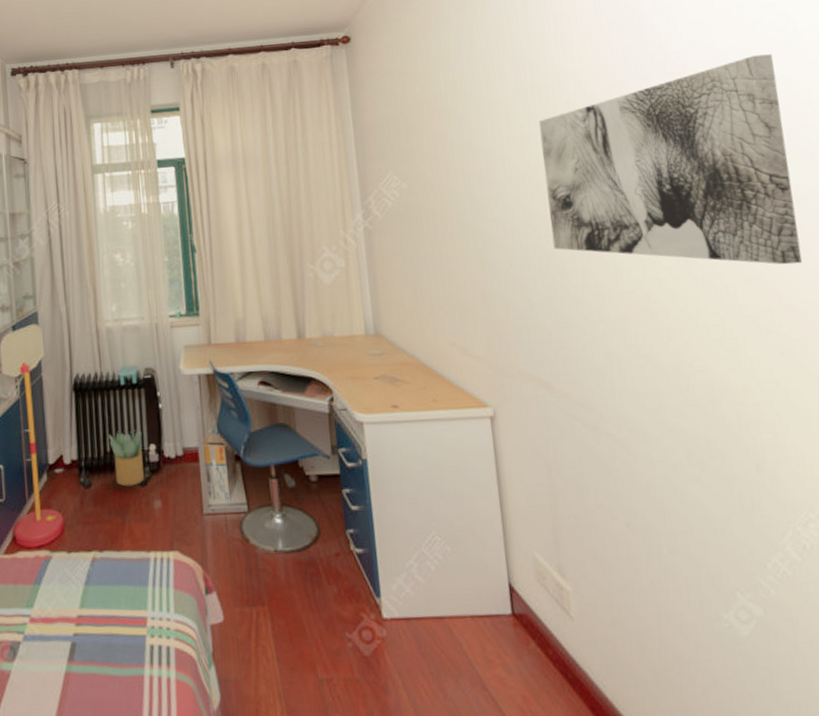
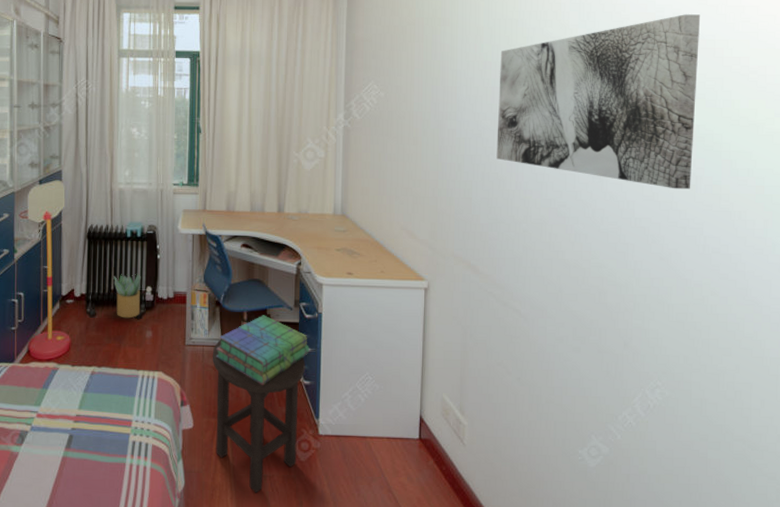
stool: none [237,504,359,704] -> present [212,339,306,493]
stack of books: none [242,468,357,559] -> present [216,315,309,385]

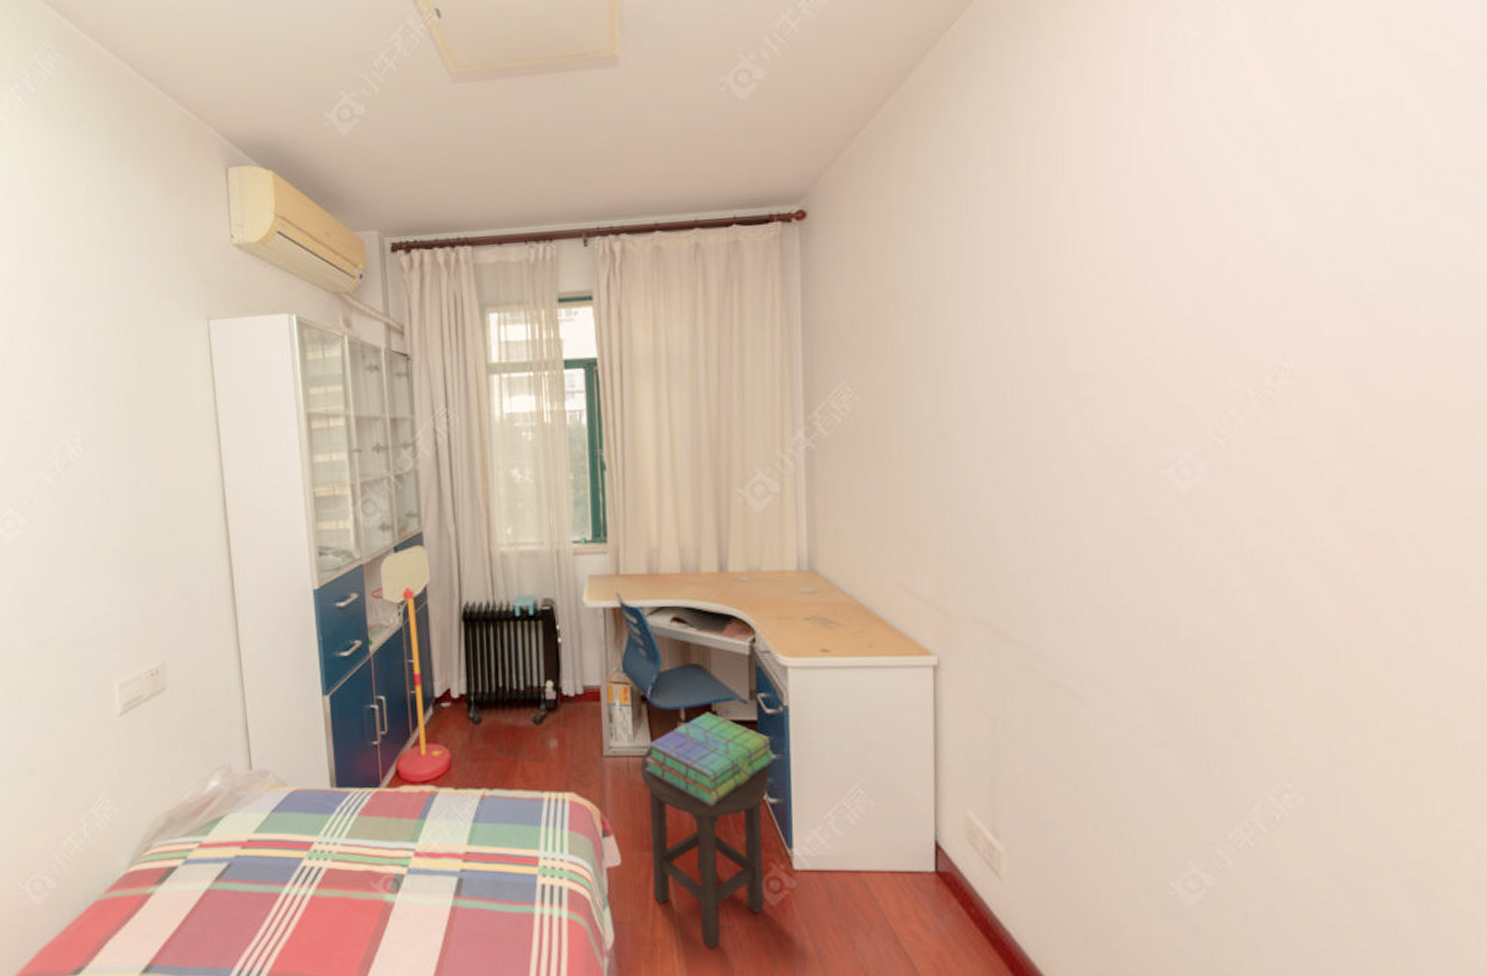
potted plant: present [113,273,141,319] -> none [501,663,539,724]
wall art: present [496,14,701,190] -> none [1029,245,1339,506]

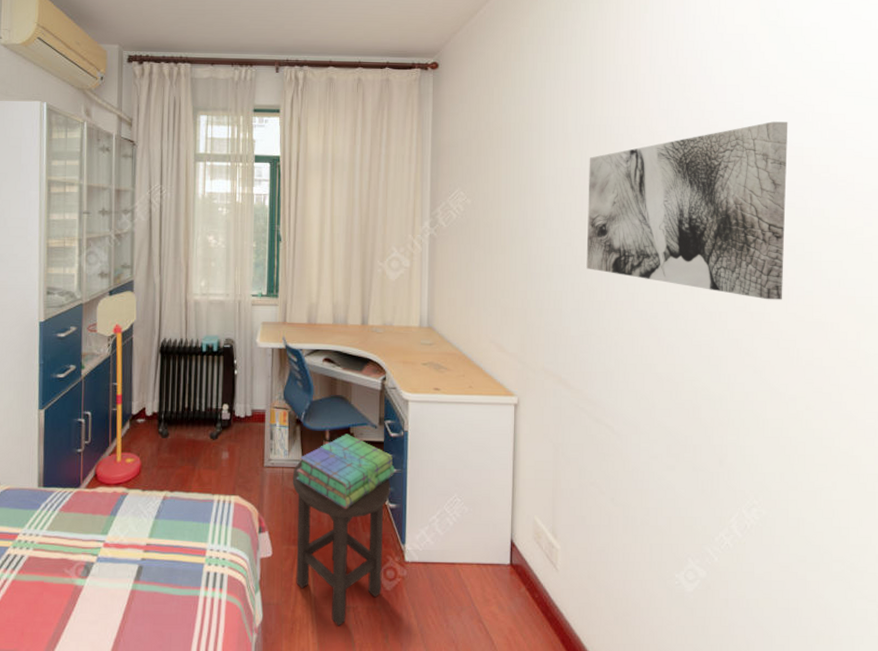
wall art: none [1029,245,1339,506] -> present [586,121,788,300]

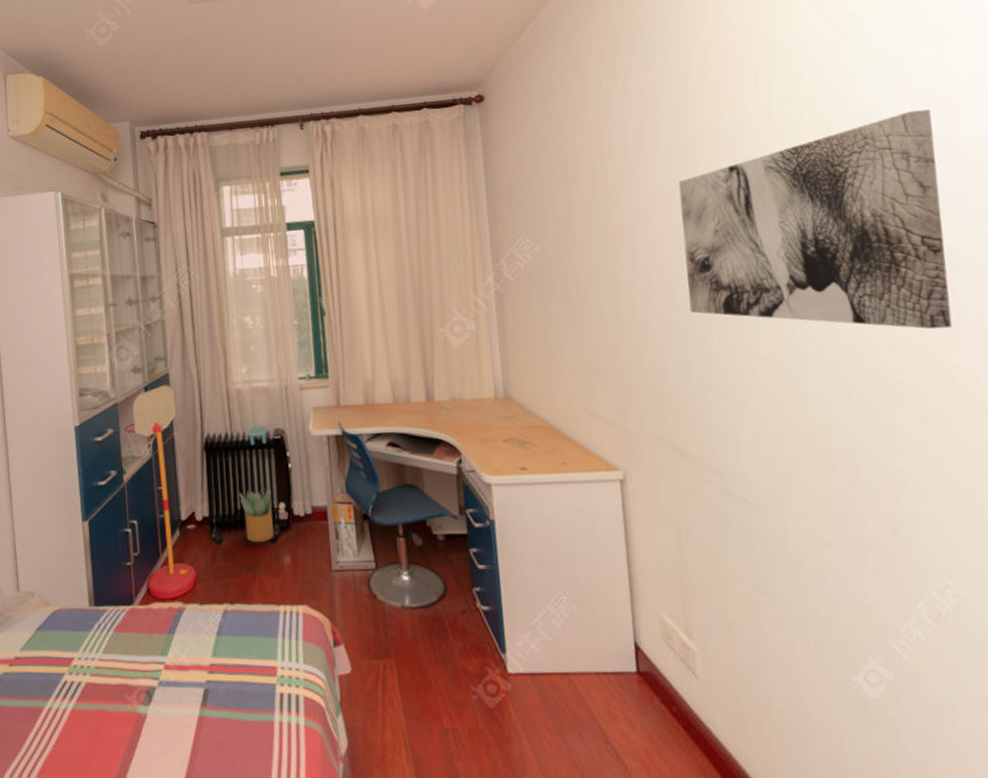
potted plant: none [188,390,217,439] -> present [239,487,274,543]
stool: present [292,460,391,626] -> none [365,561,484,752]
stack of books: present [297,434,395,509] -> none [370,527,484,615]

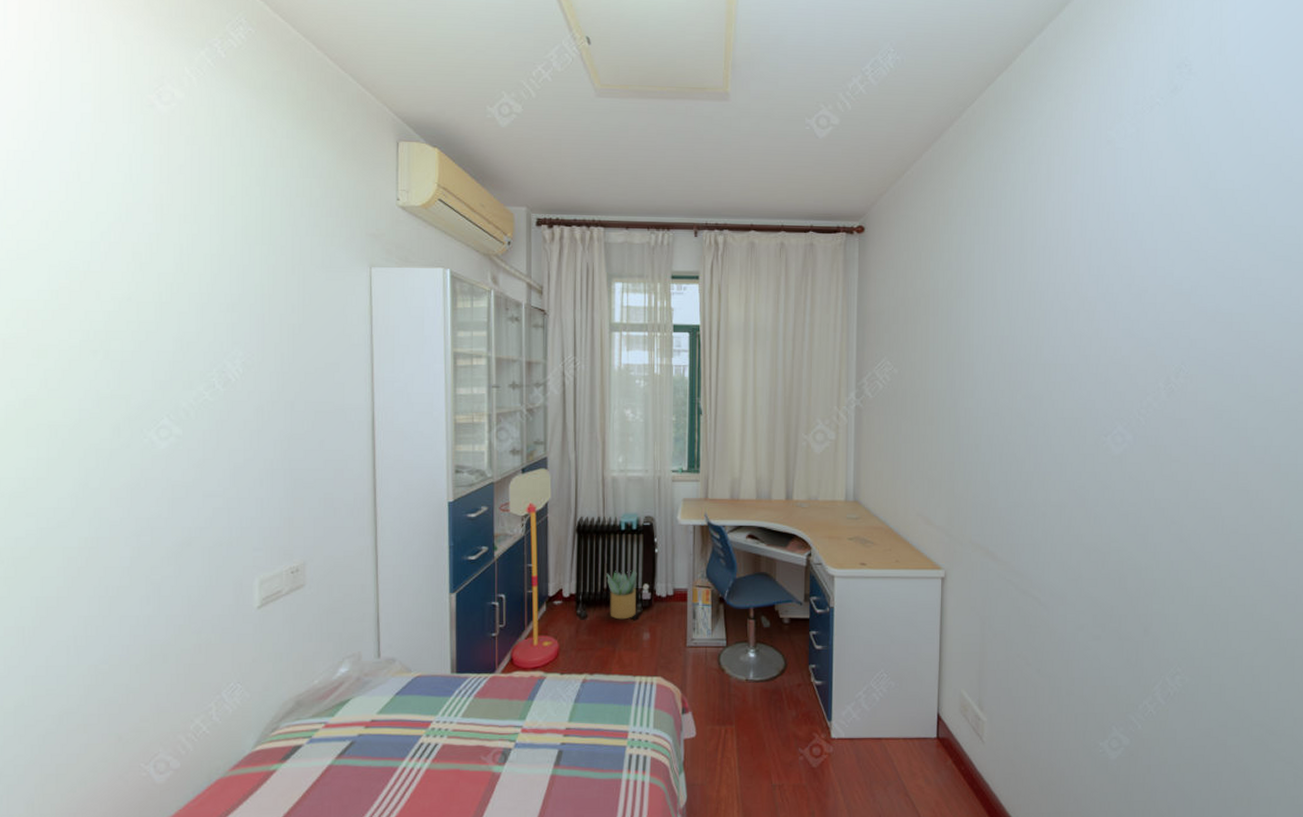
wall art: present [678,109,952,330] -> none [1014,287,1218,468]

